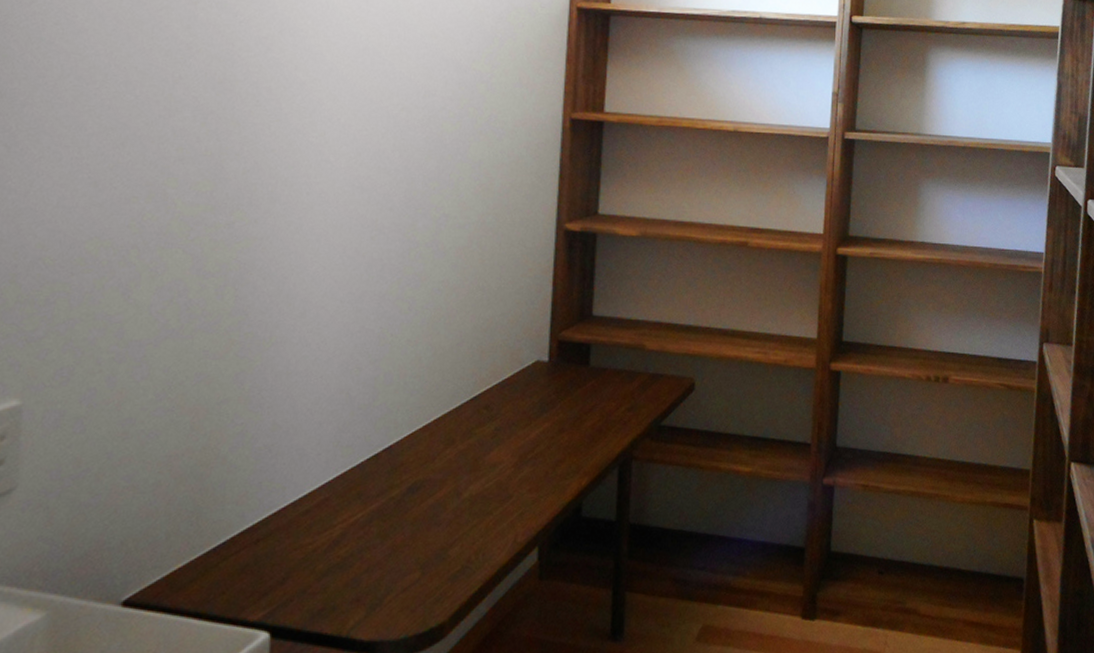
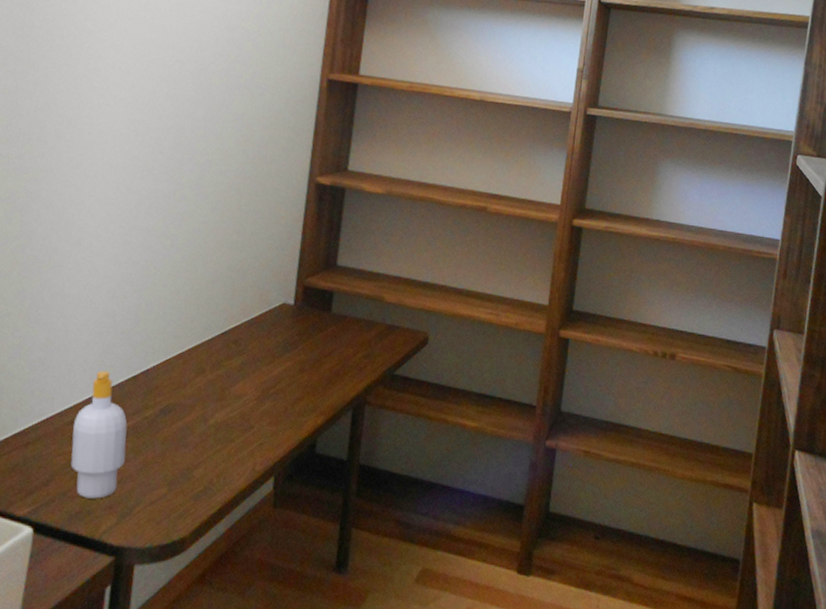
soap bottle: none [309,452,372,594] -> present [70,370,128,499]

